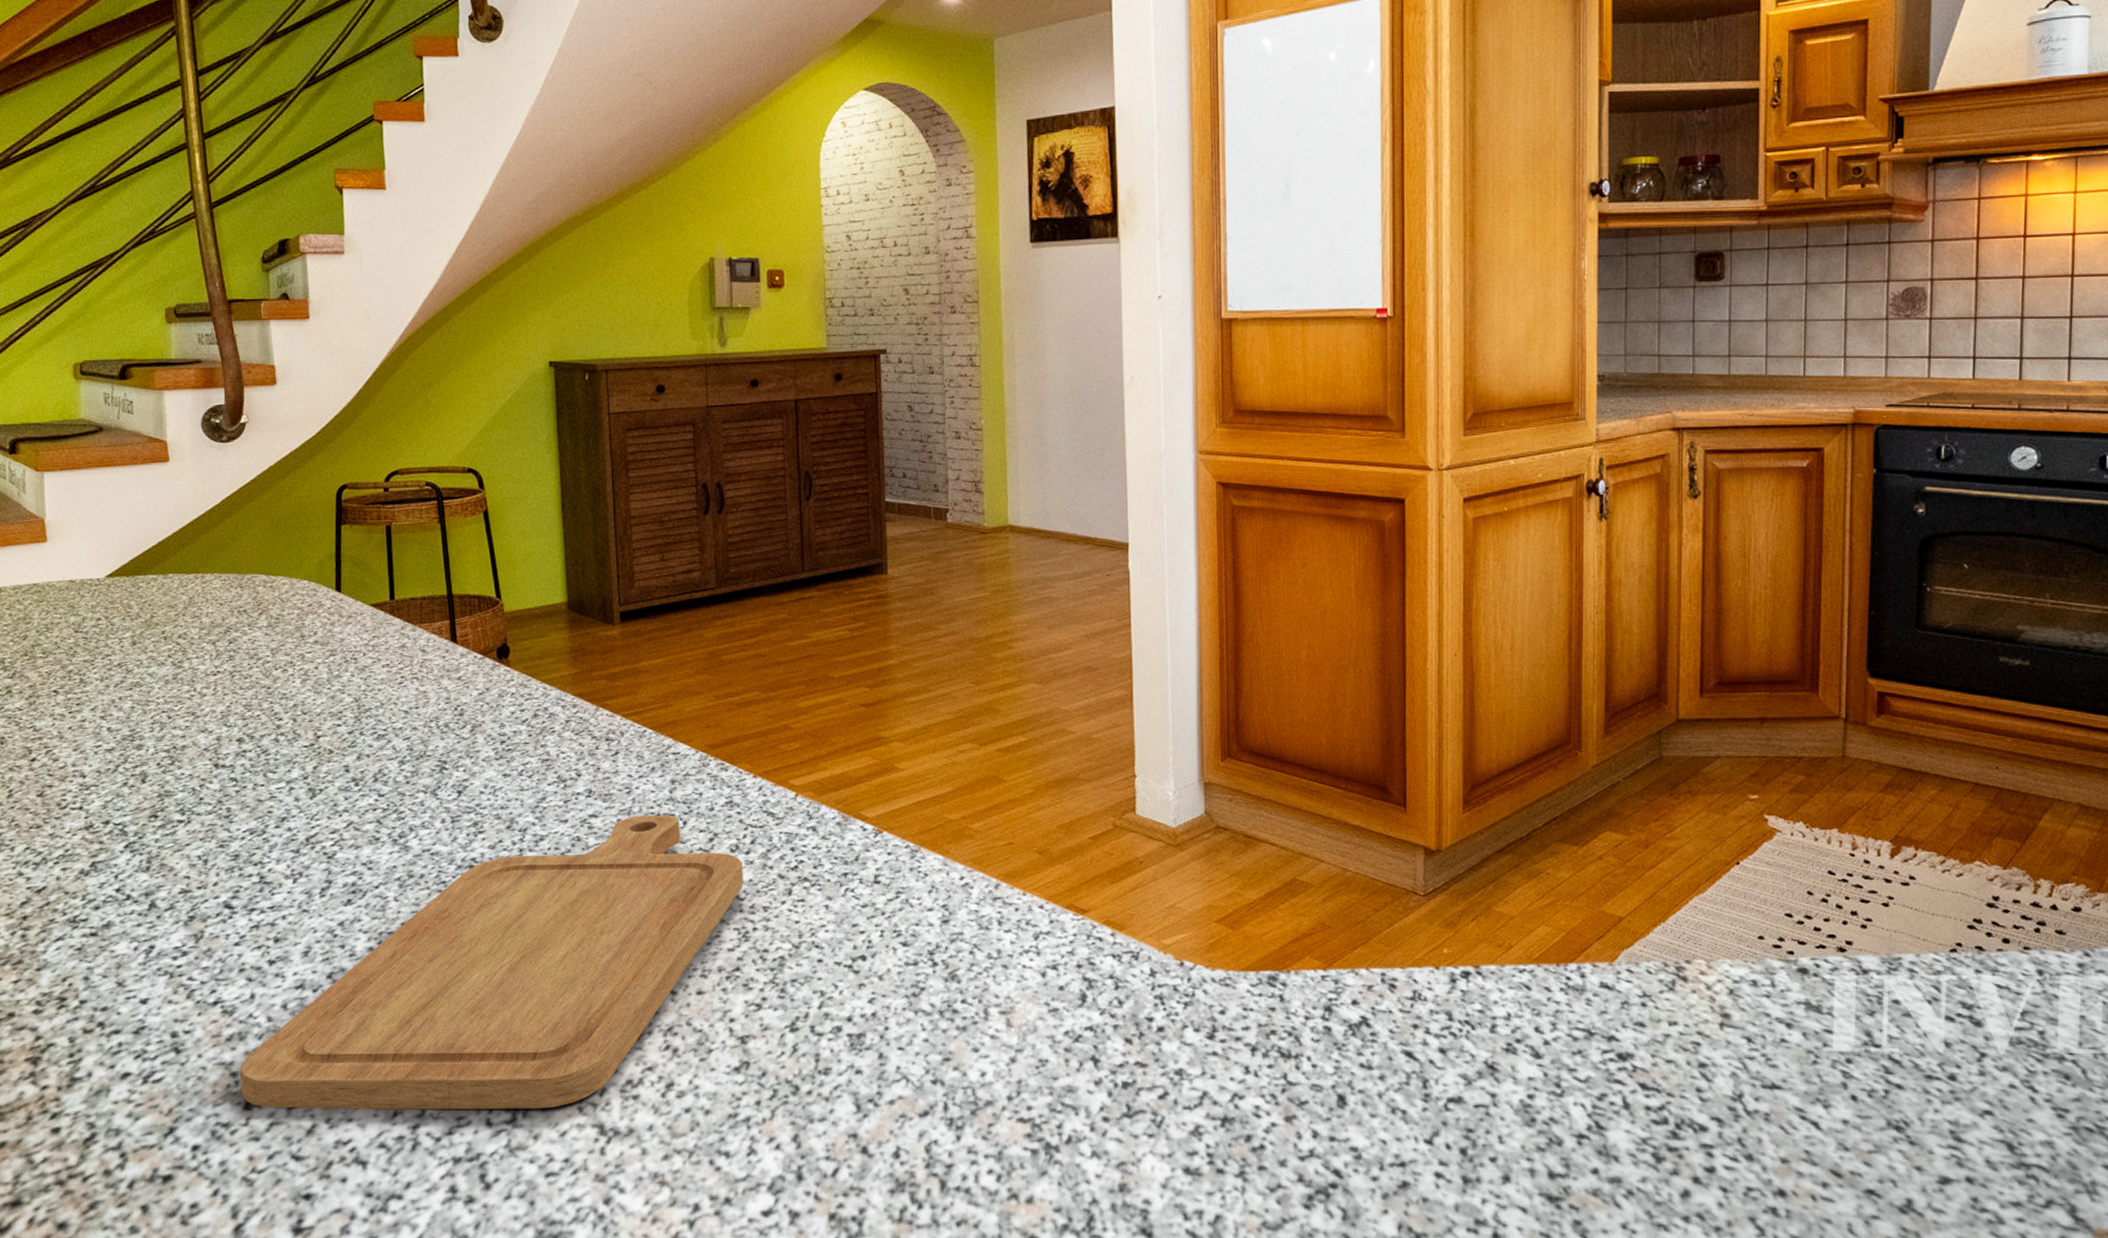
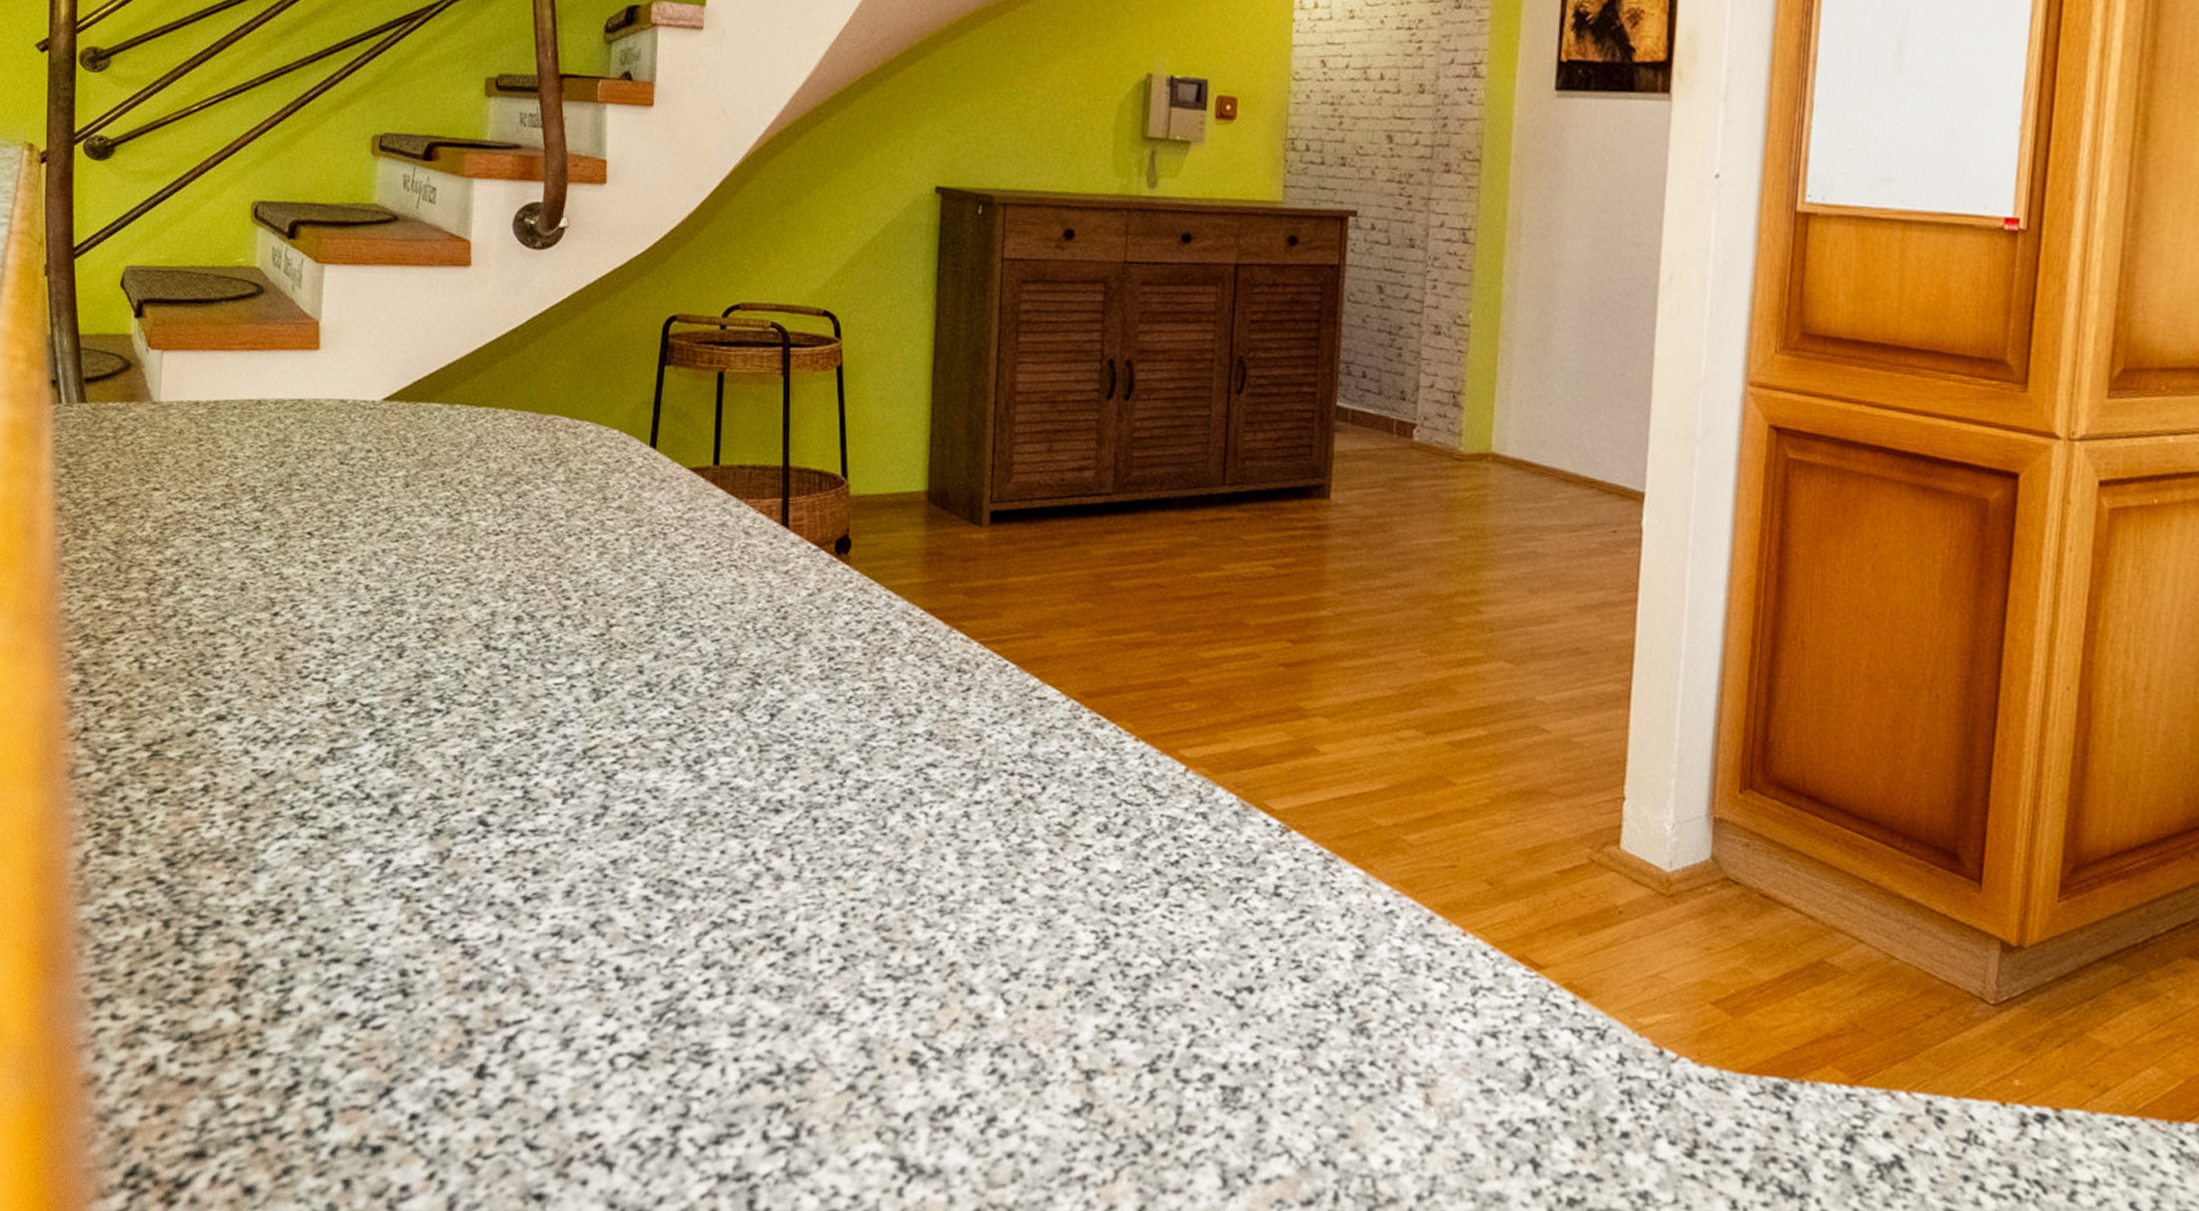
chopping board: present [239,814,744,1110] -> none [474,771,1111,1129]

